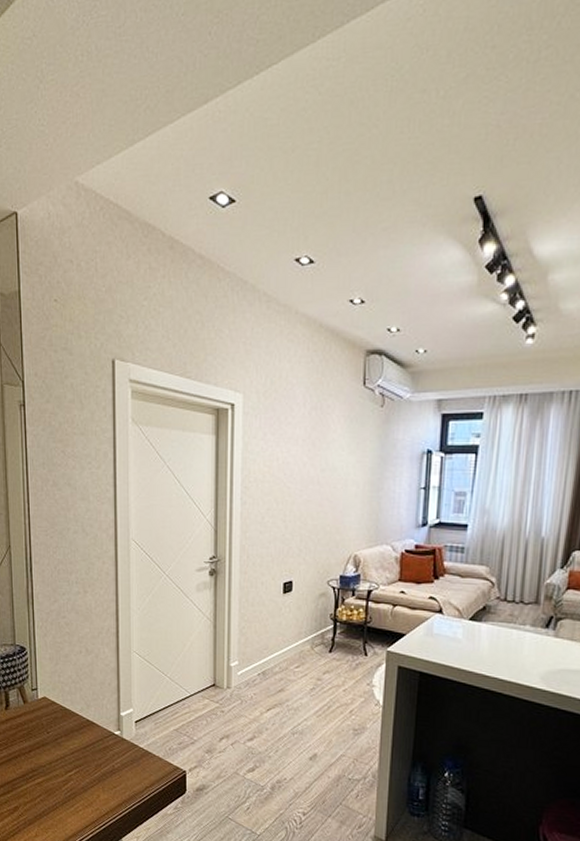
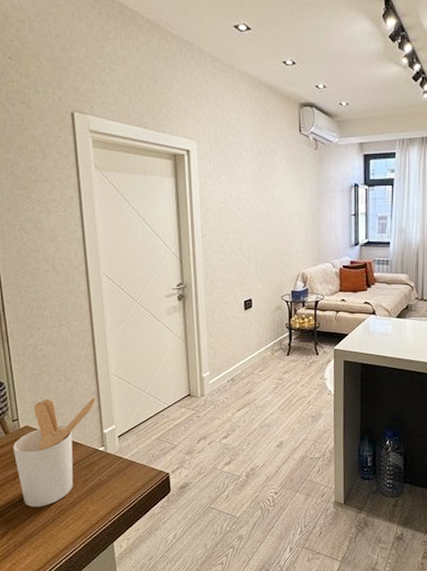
utensil holder: none [30,670,115,787] -> present [13,398,96,508]

